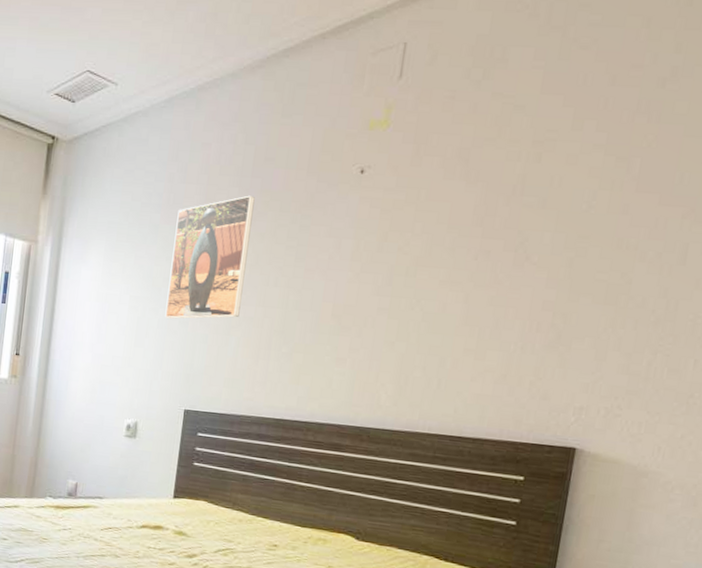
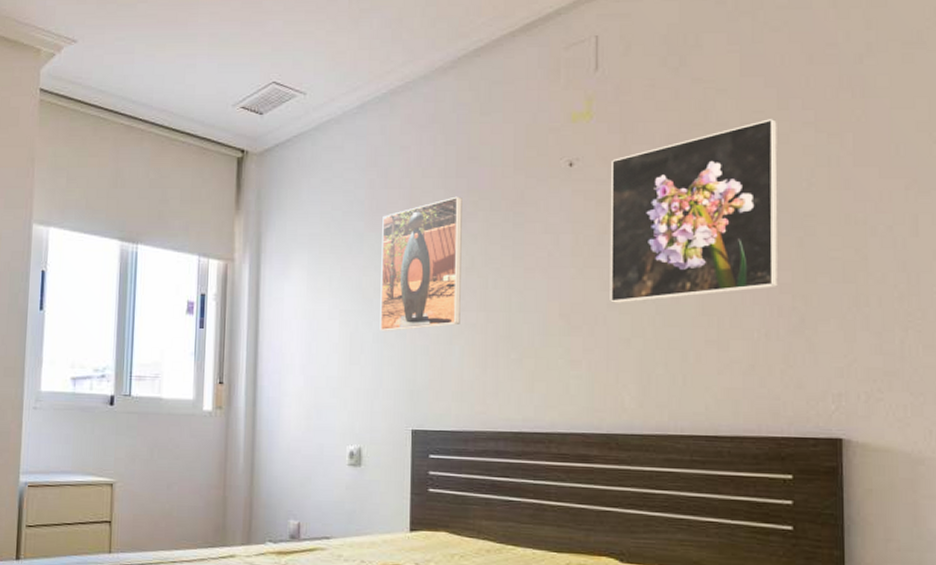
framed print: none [380,139,569,309] -> present [610,119,778,303]

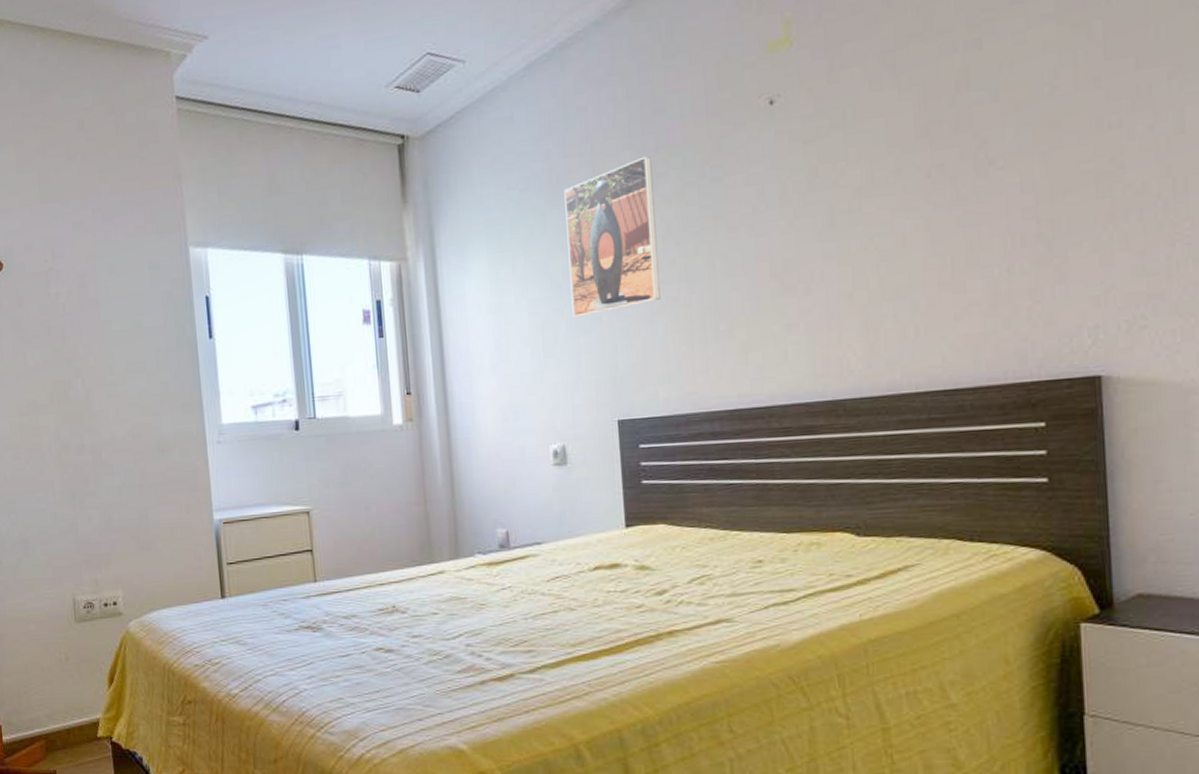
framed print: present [610,119,778,303] -> none [818,16,1019,255]

